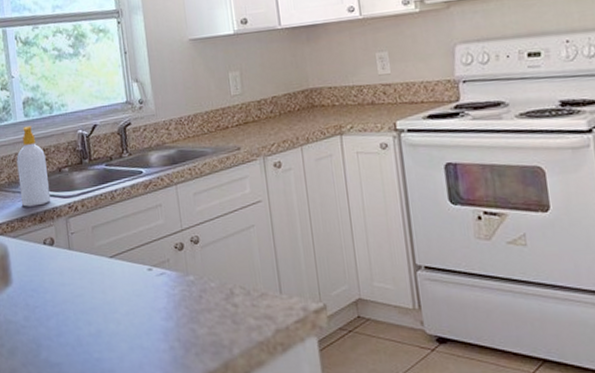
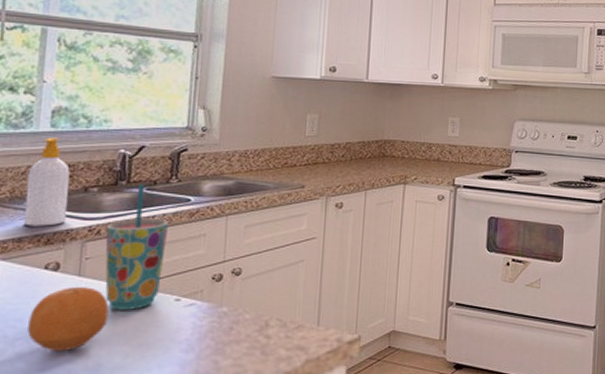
fruit: none [40,259,99,318] -> present [27,287,109,351]
cup: none [81,161,133,280] -> present [105,185,168,310]

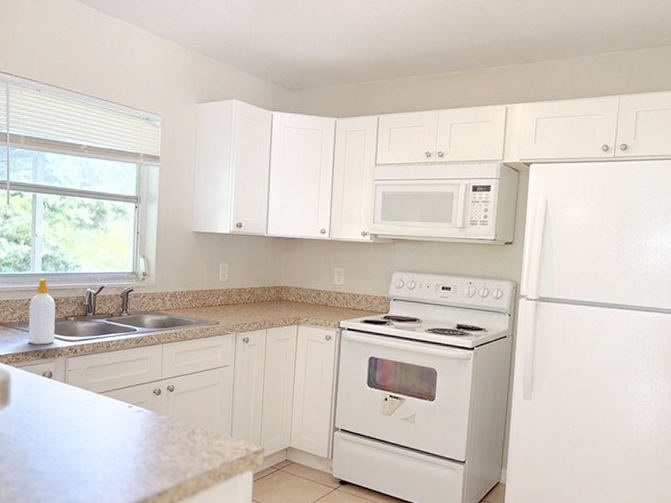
fruit: present [27,287,109,351] -> none [34,391,85,437]
cup: present [105,185,168,310] -> none [80,316,122,411]

